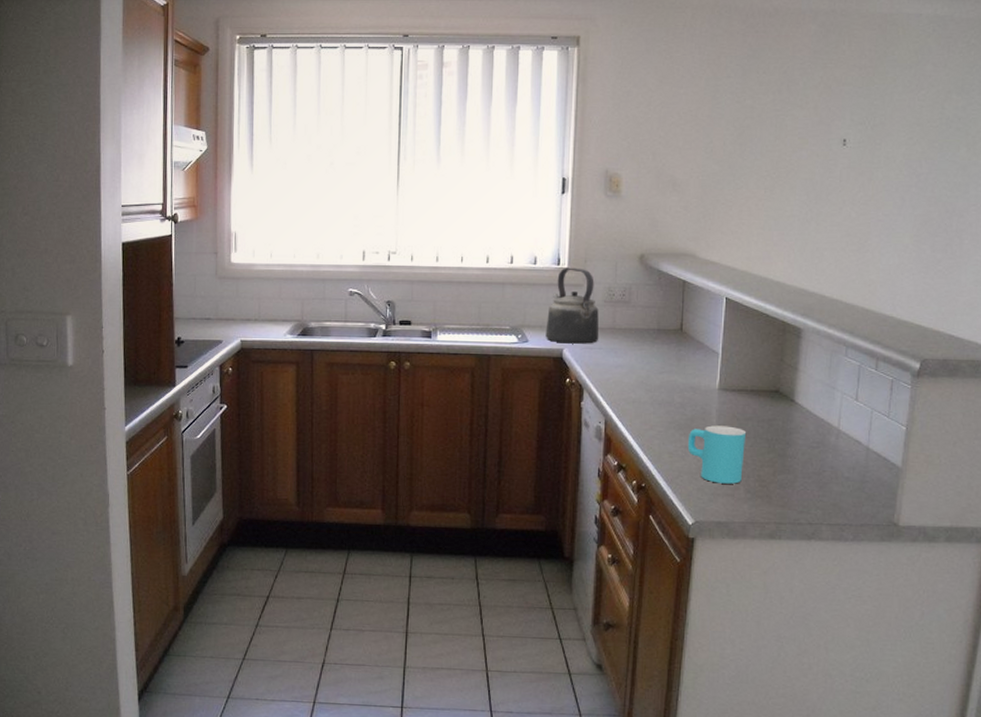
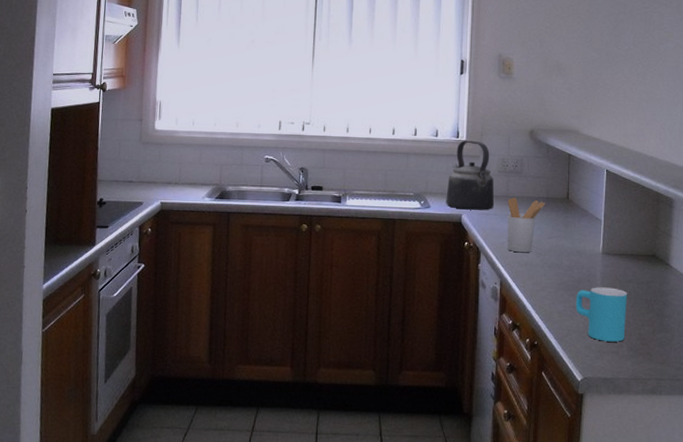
utensil holder: none [613,329,656,390] -> present [507,197,546,253]

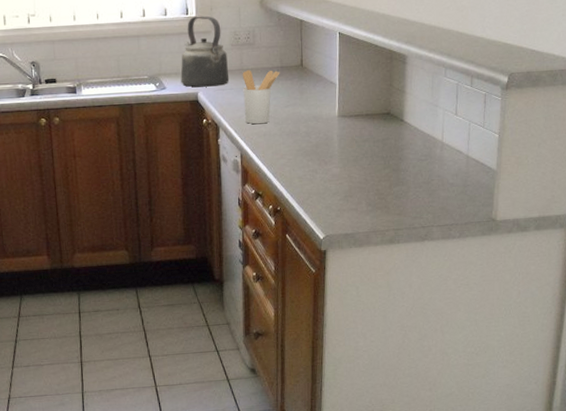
cup: present [575,287,627,342] -> none [314,148,364,200]

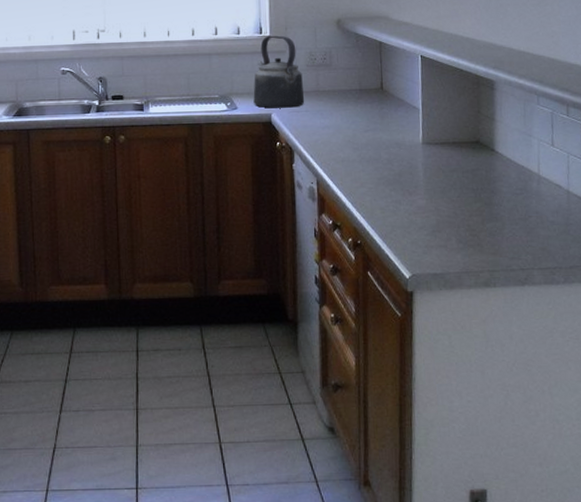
utensil holder: present [242,70,280,125] -> none [318,92,359,149]

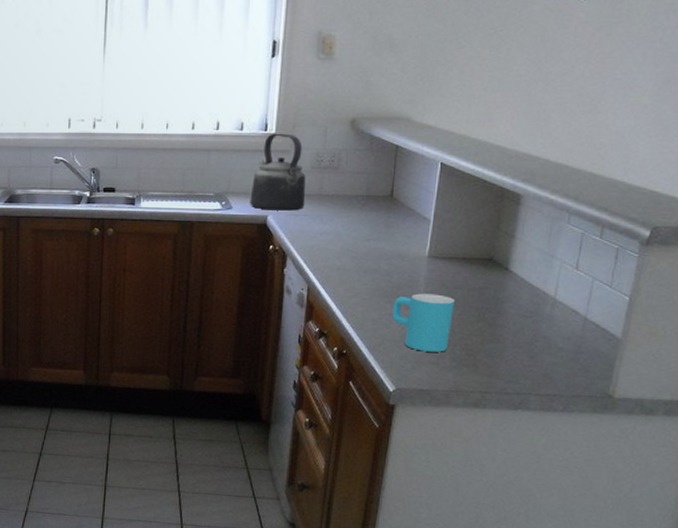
cup: none [397,178,453,236] -> present [392,293,454,352]

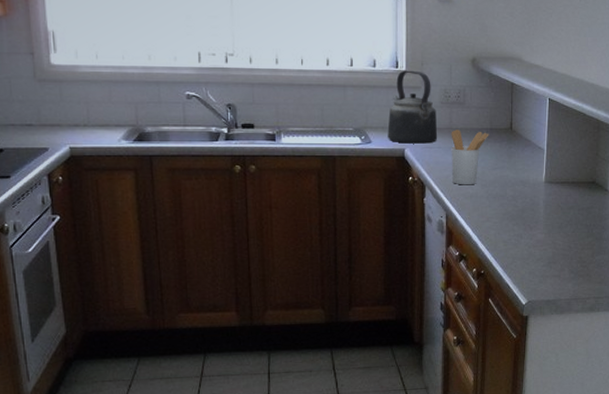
utensil holder: none [318,196,365,257] -> present [451,129,489,185]
cup: present [392,293,454,352] -> none [519,215,568,266]

